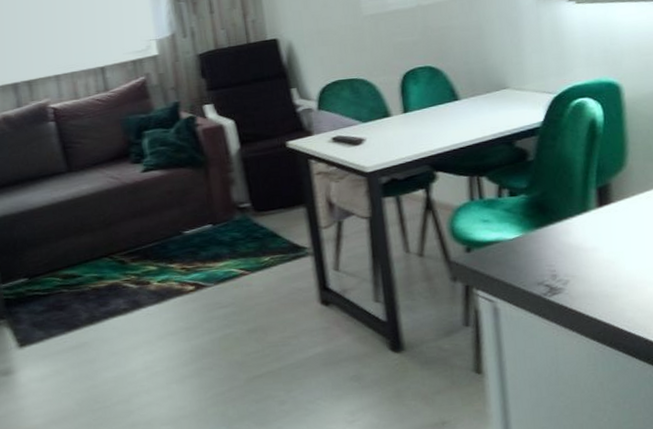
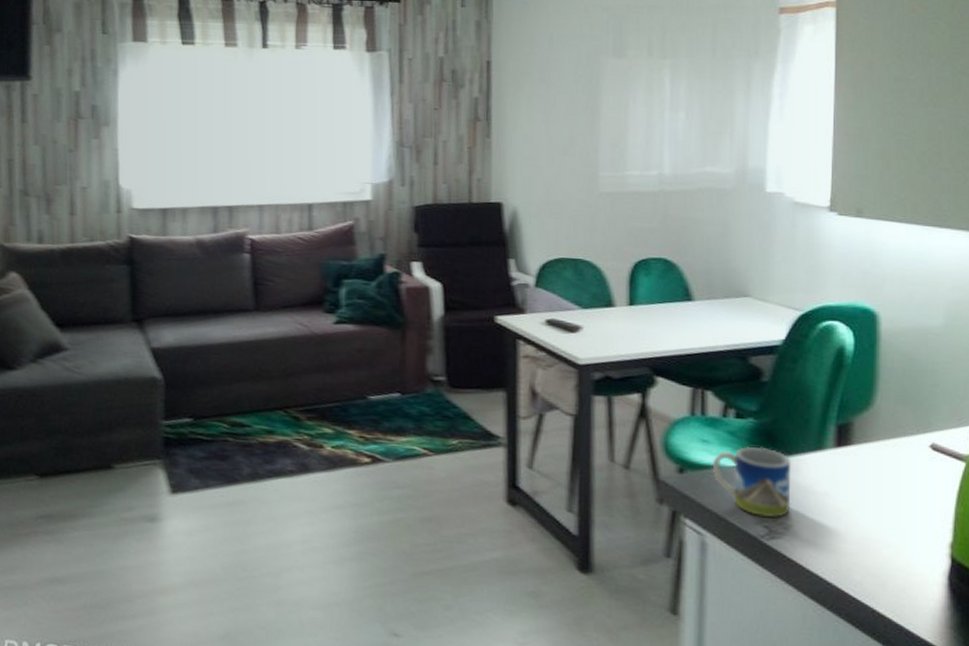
mug: none [494,217,567,278] -> present [712,447,791,519]

